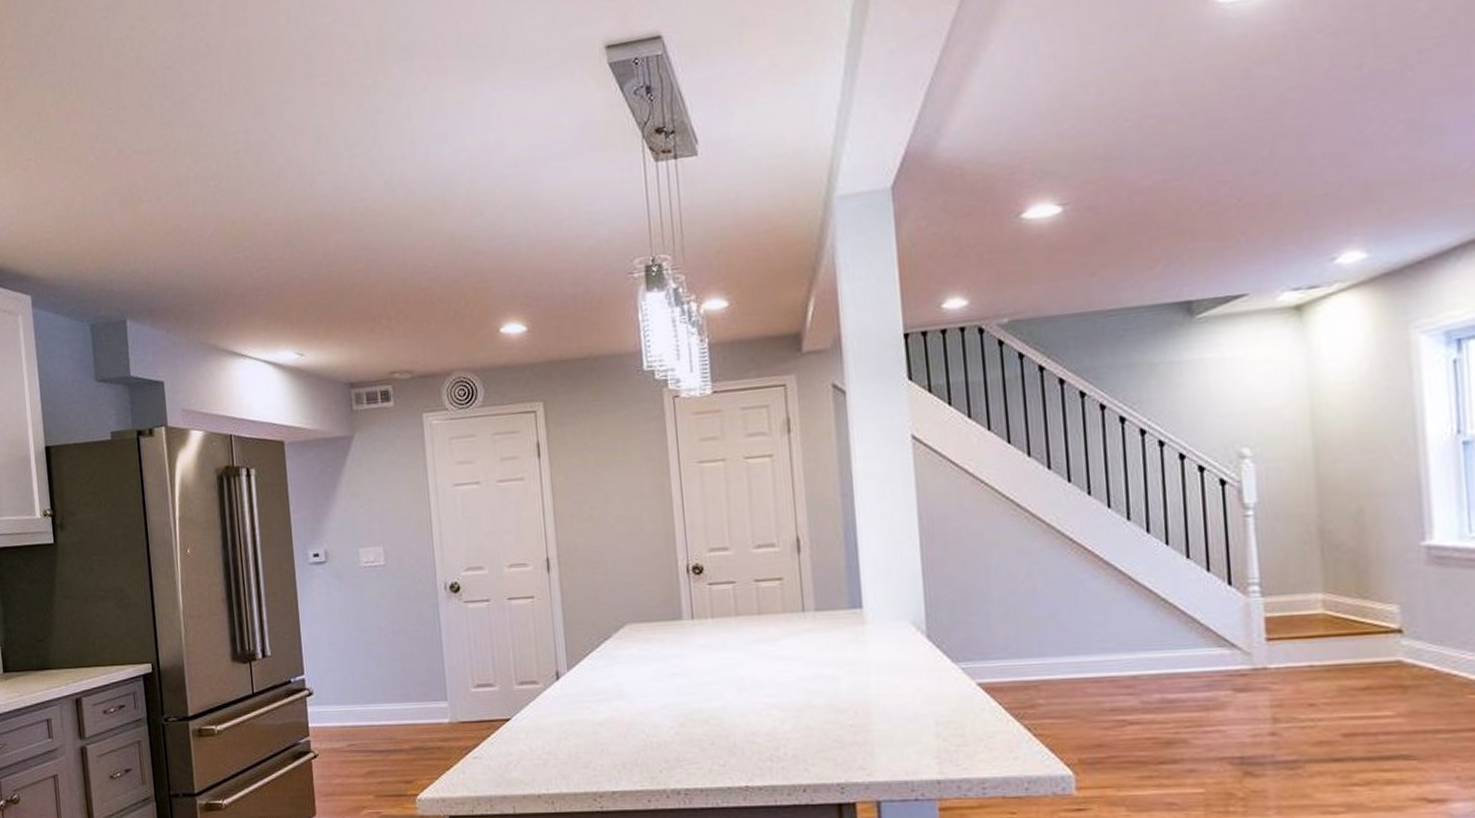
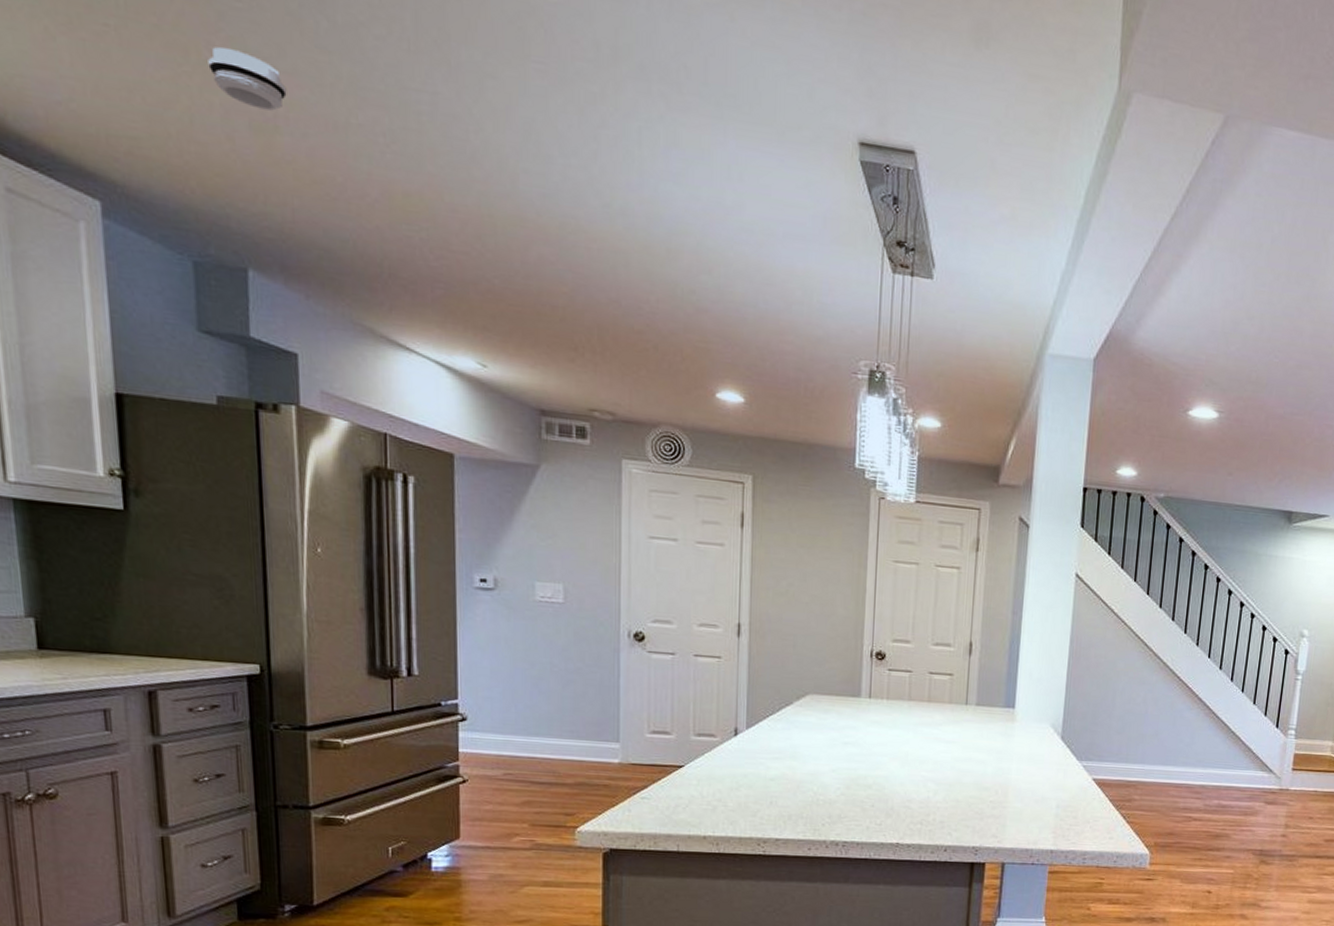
smoke detector: none [93,147,145,189] -> present [208,47,287,111]

